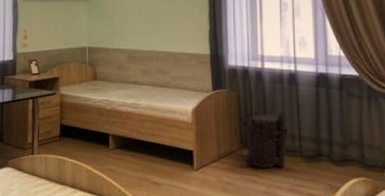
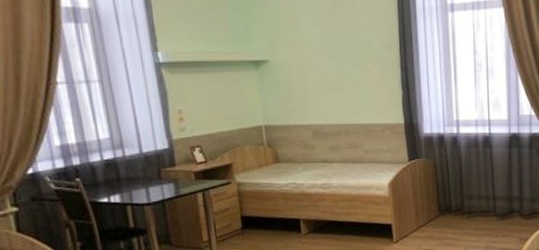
backpack: present [235,111,289,169] -> none [432,176,484,232]

